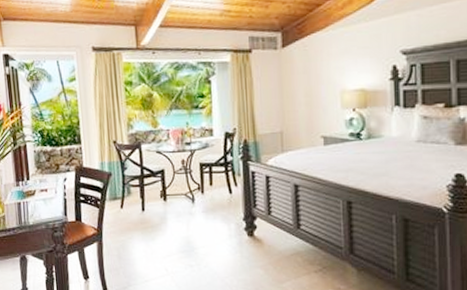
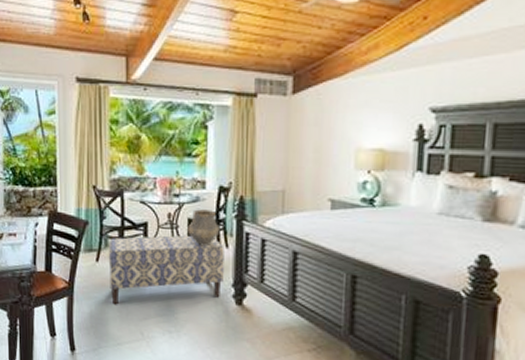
bench: none [130,178,235,246] -> present [108,235,224,305]
ceramic pot: none [200,154,229,186] -> present [188,209,220,245]

